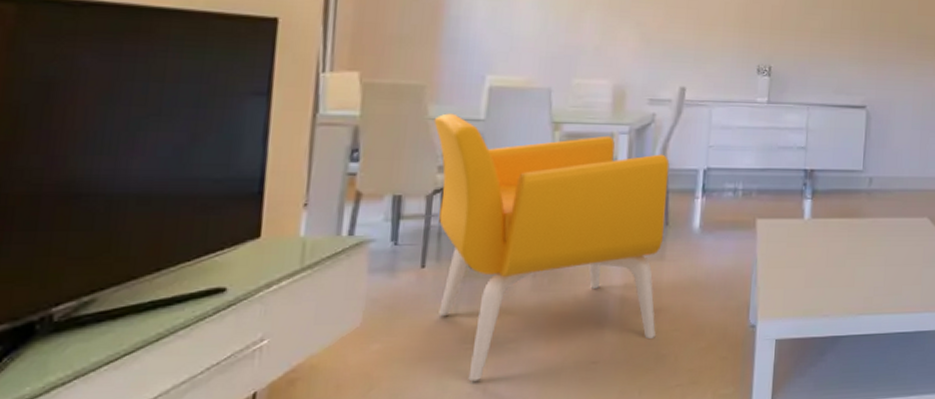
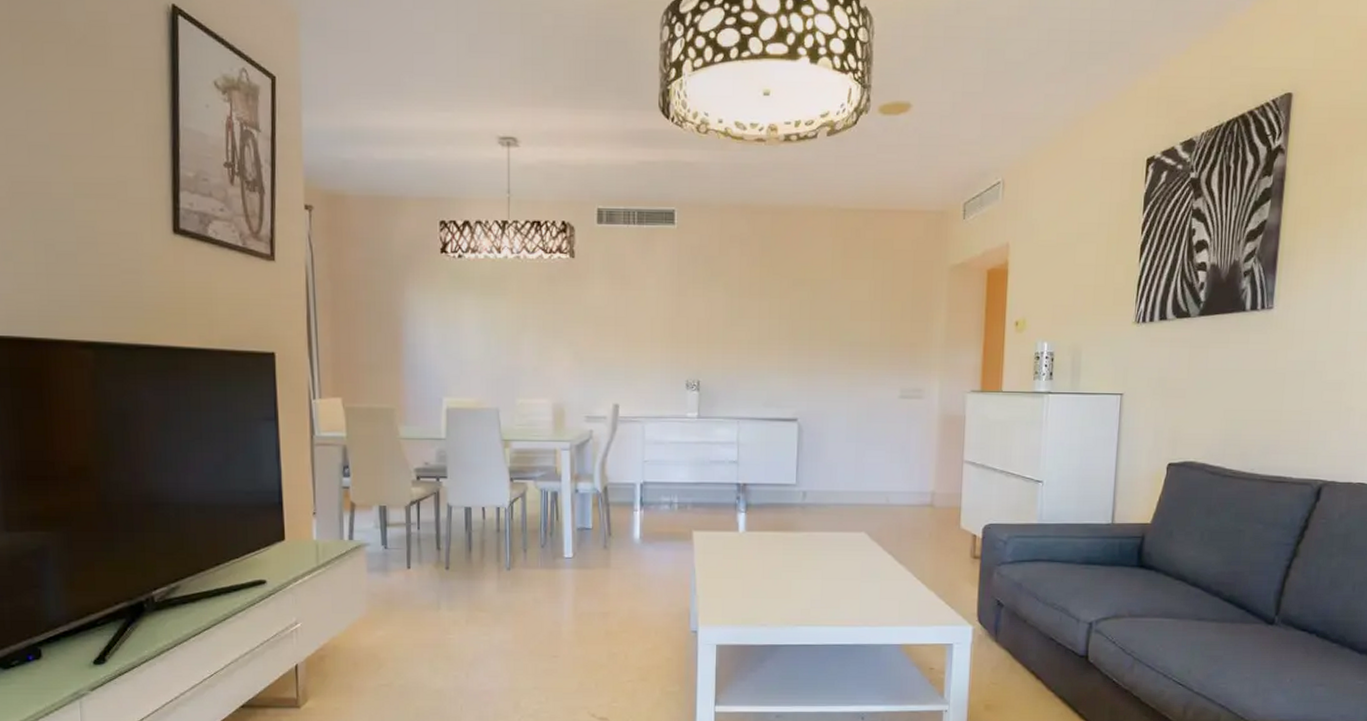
armchair: present [433,113,670,382] -> none [404,433,609,667]

